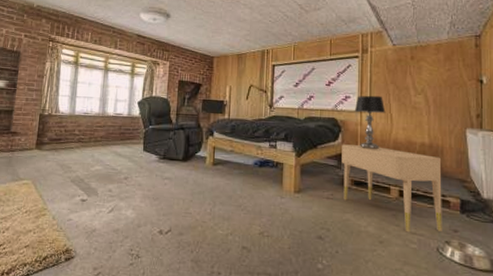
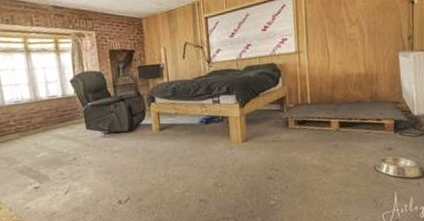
nightstand: present [341,144,442,233] -> none [283,84,378,158]
table lamp: present [354,95,386,150] -> none [292,32,323,89]

